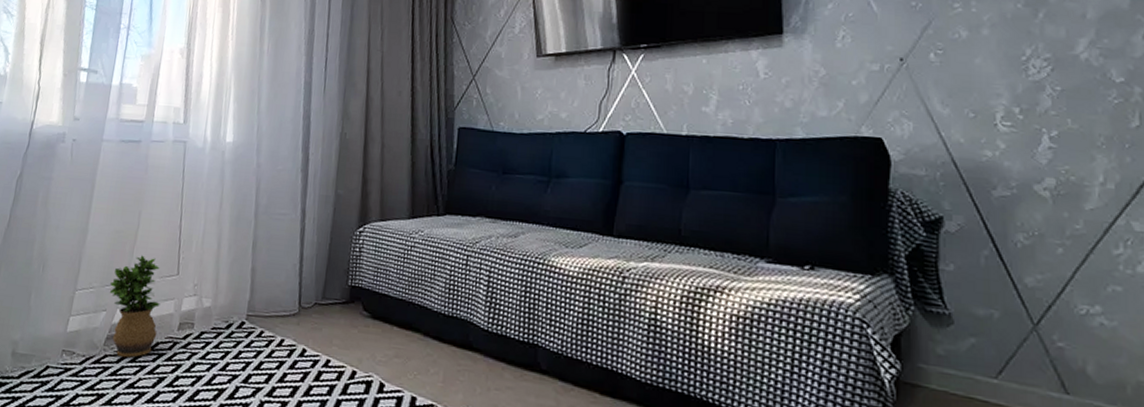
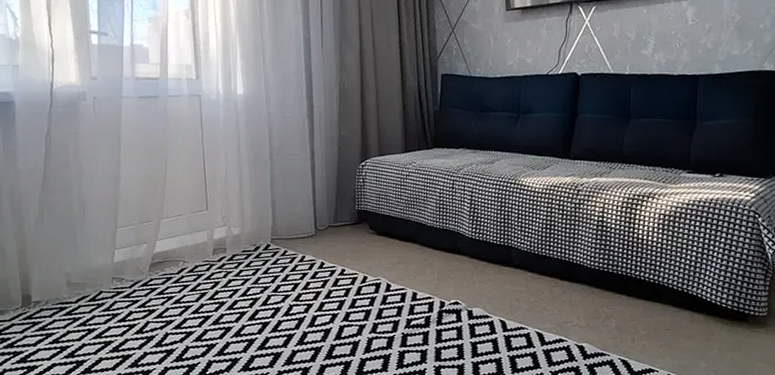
potted plant: present [109,255,160,358] -> none [147,195,195,279]

